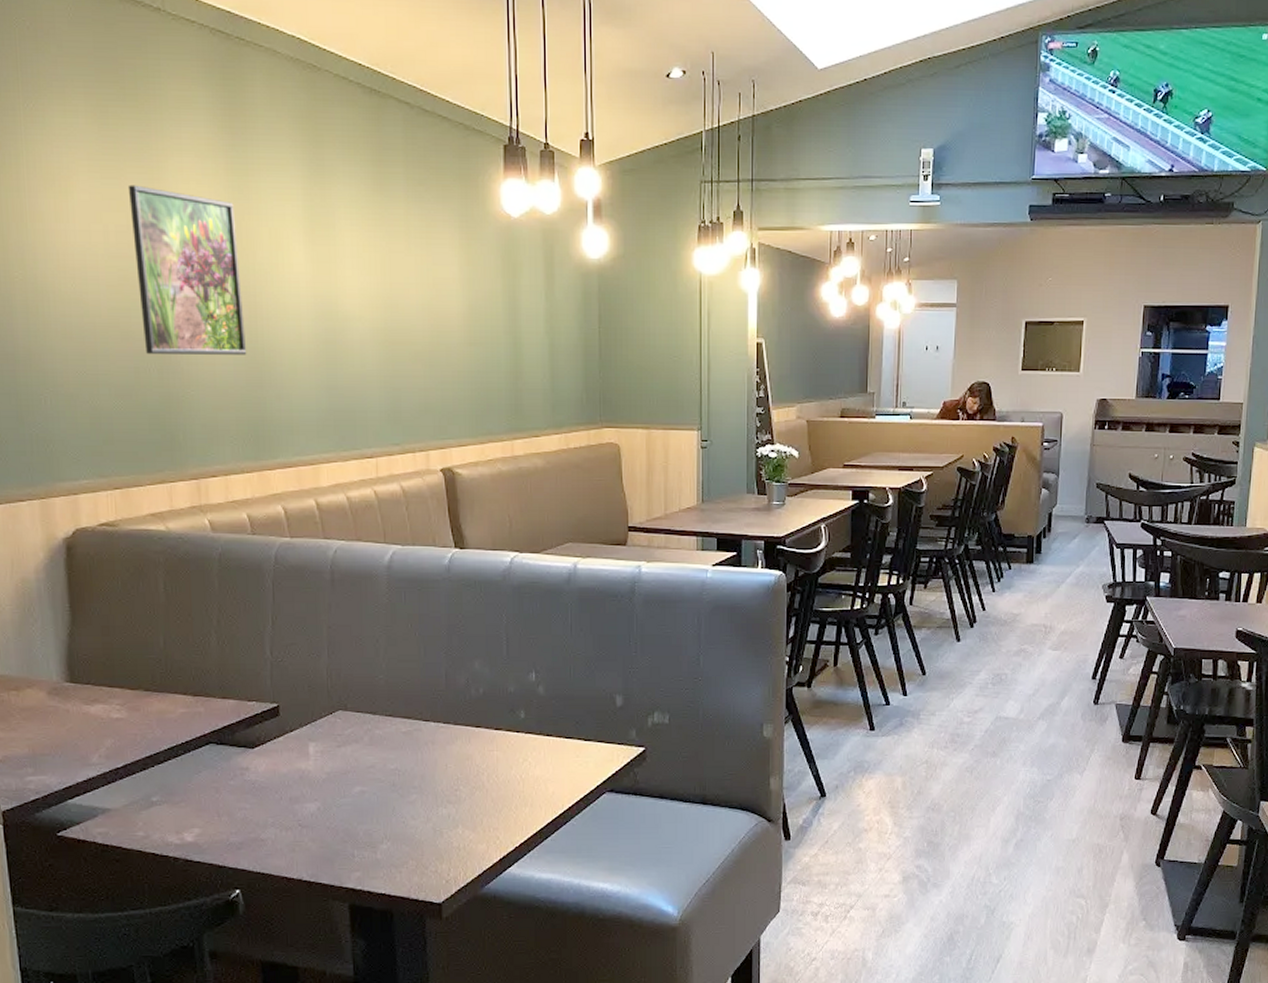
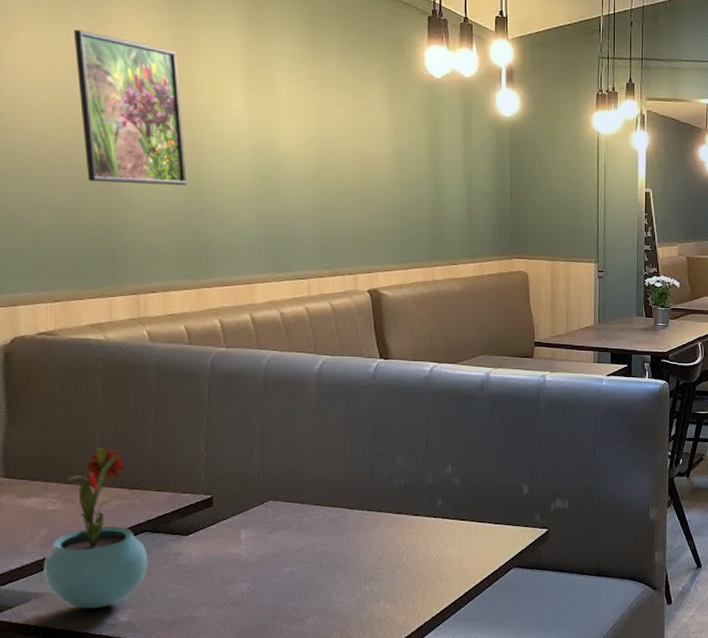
potted flower: none [109,650,214,826] -> present [43,448,148,608]

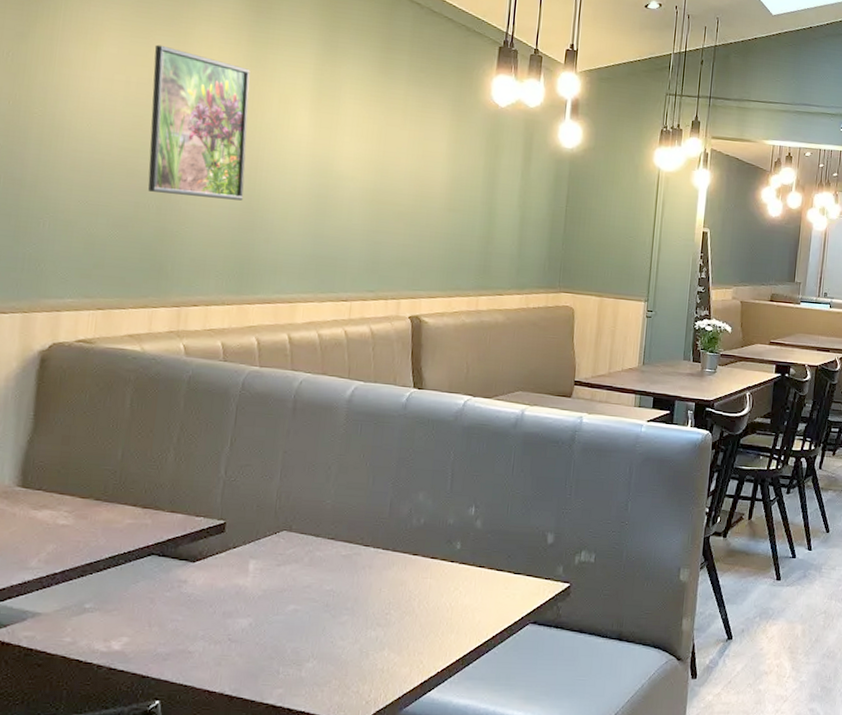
potted flower: present [43,448,148,608] -> none [43,462,152,633]

